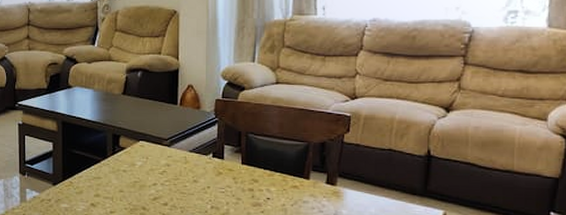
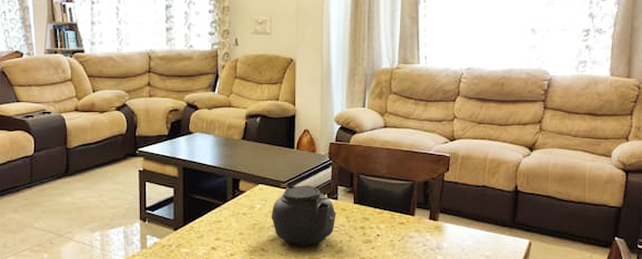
teapot: none [152,141,226,207] -> present [271,184,339,246]

